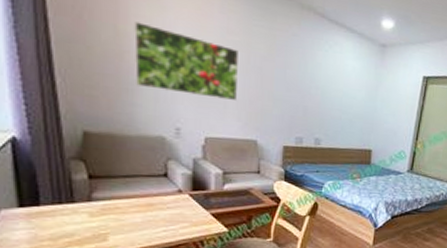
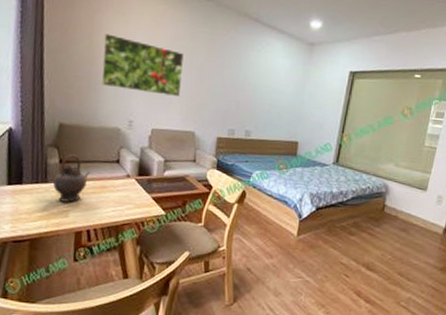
teapot: none [82,168,131,224] -> present [52,154,90,202]

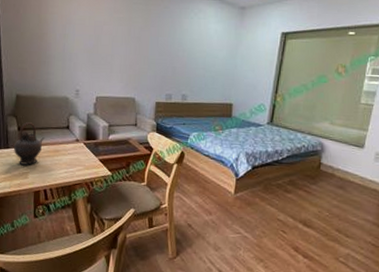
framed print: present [101,33,184,98] -> none [50,11,122,66]

